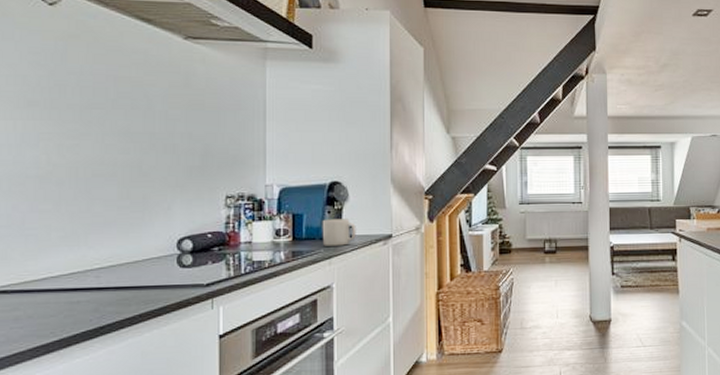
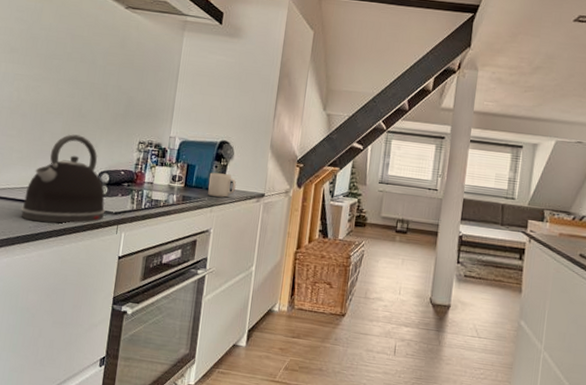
kettle: none [74,198,193,313] -> present [20,134,106,224]

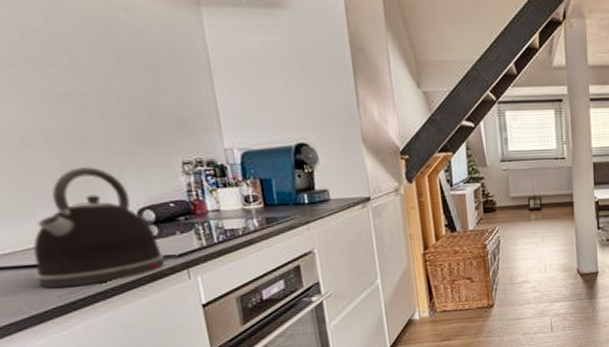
mug: present [208,172,236,198] -> none [293,182,332,212]

